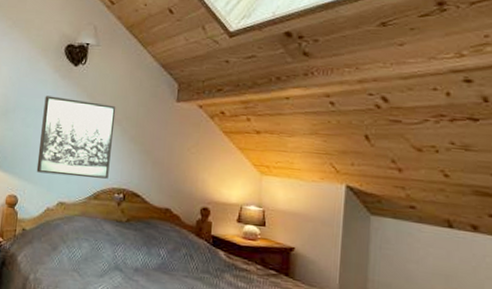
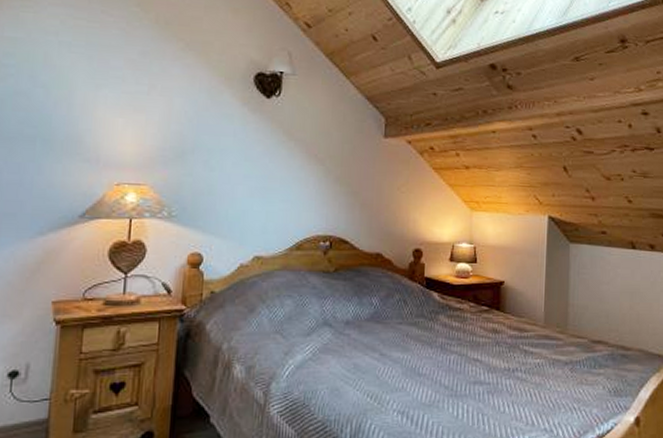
wall art: present [36,95,116,179] -> none [225,133,318,227]

